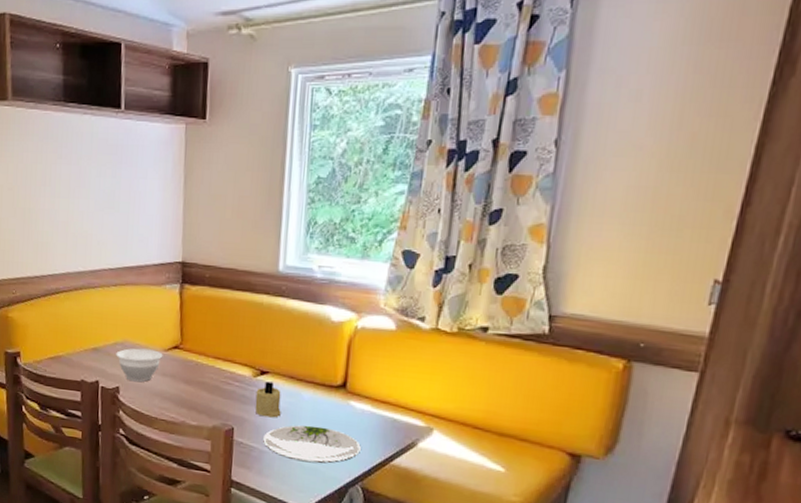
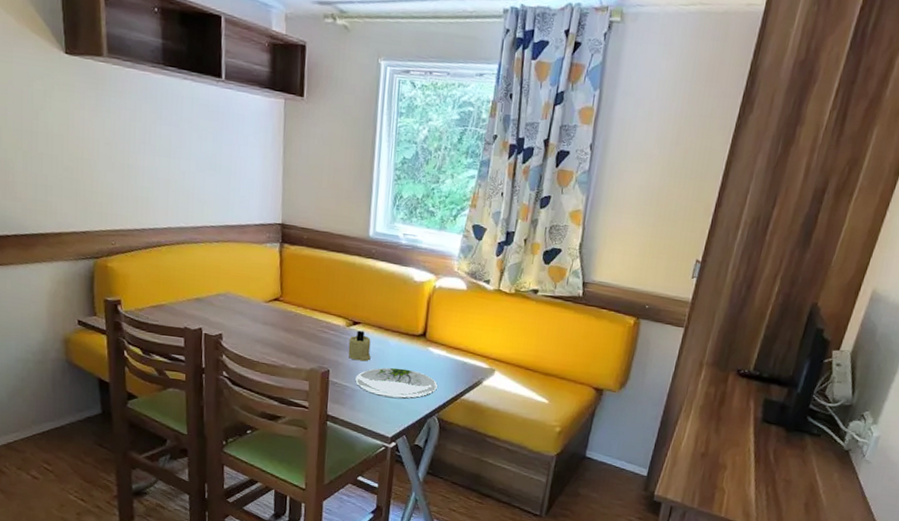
bowl: present [116,348,163,382] -> none [218,299,264,330]

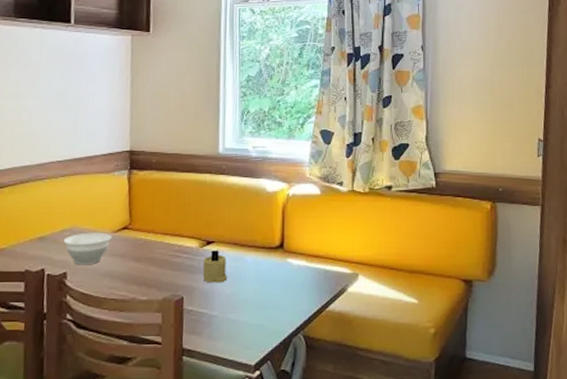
bowl: none [218,299,264,330] -> present [63,232,112,266]
plate: present [355,367,438,399] -> none [212,285,300,320]

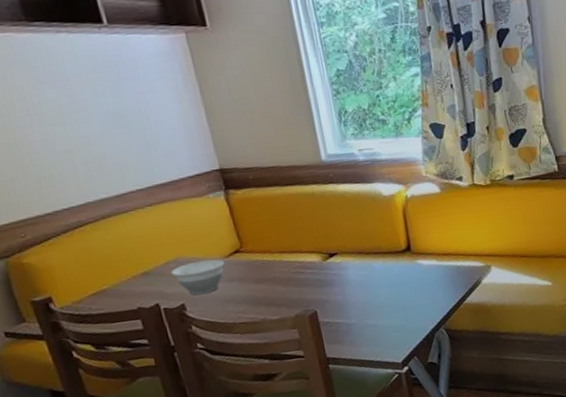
candle: present [202,250,227,283] -> none [329,261,358,294]

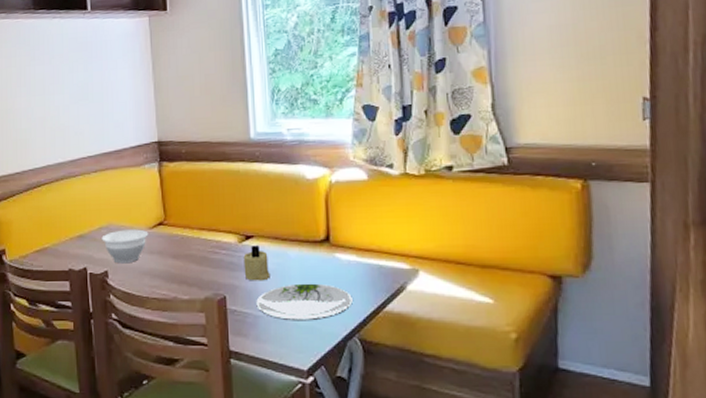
candle: none [329,261,358,294] -> present [243,245,270,281]
plate: none [347,288,437,324] -> present [256,283,353,321]

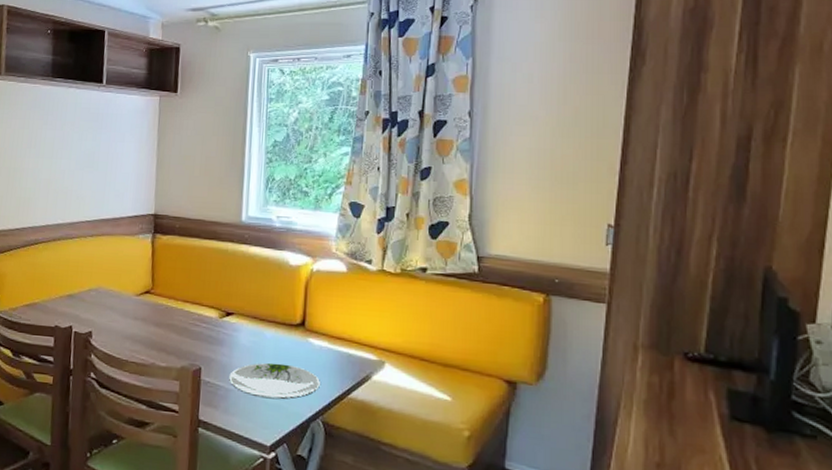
bowl: present [102,229,149,264] -> none [90,293,135,326]
candle: present [243,245,270,281] -> none [221,322,246,357]

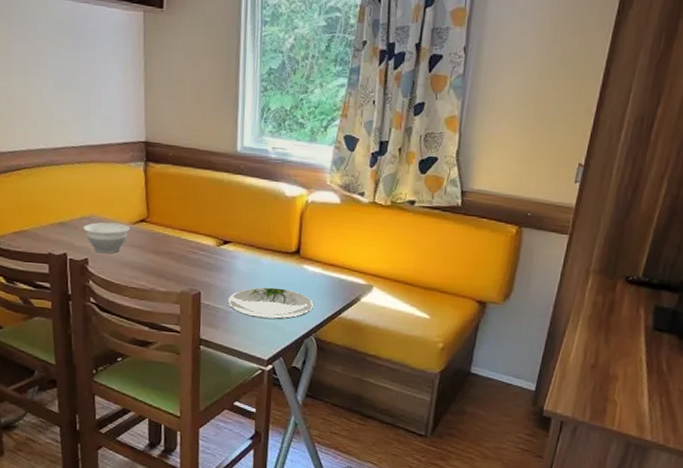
bowl: none [90,293,135,326] -> present [83,222,130,254]

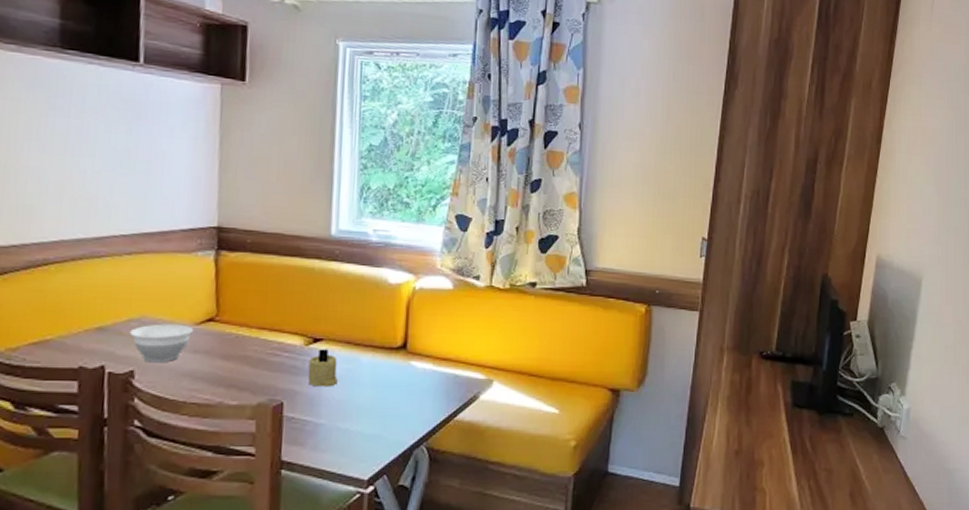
candle: none [219,250,243,282] -> present [307,349,338,387]
plate: present [228,287,314,320] -> none [318,390,424,429]

